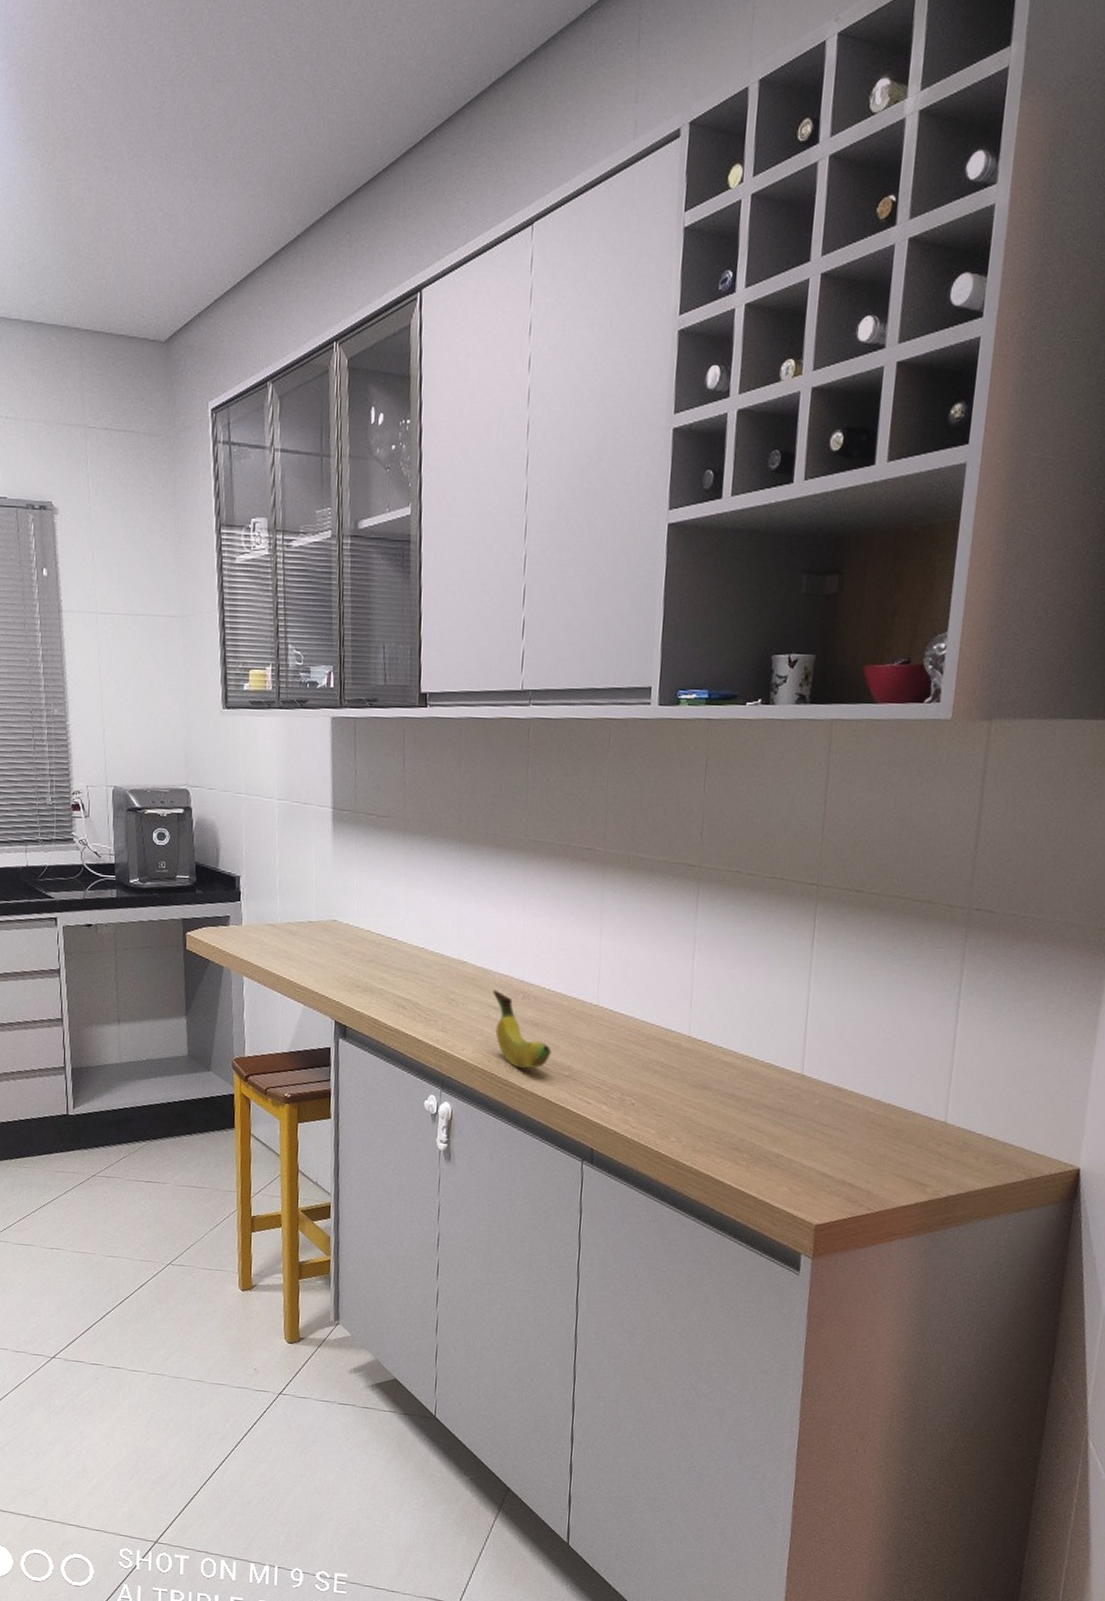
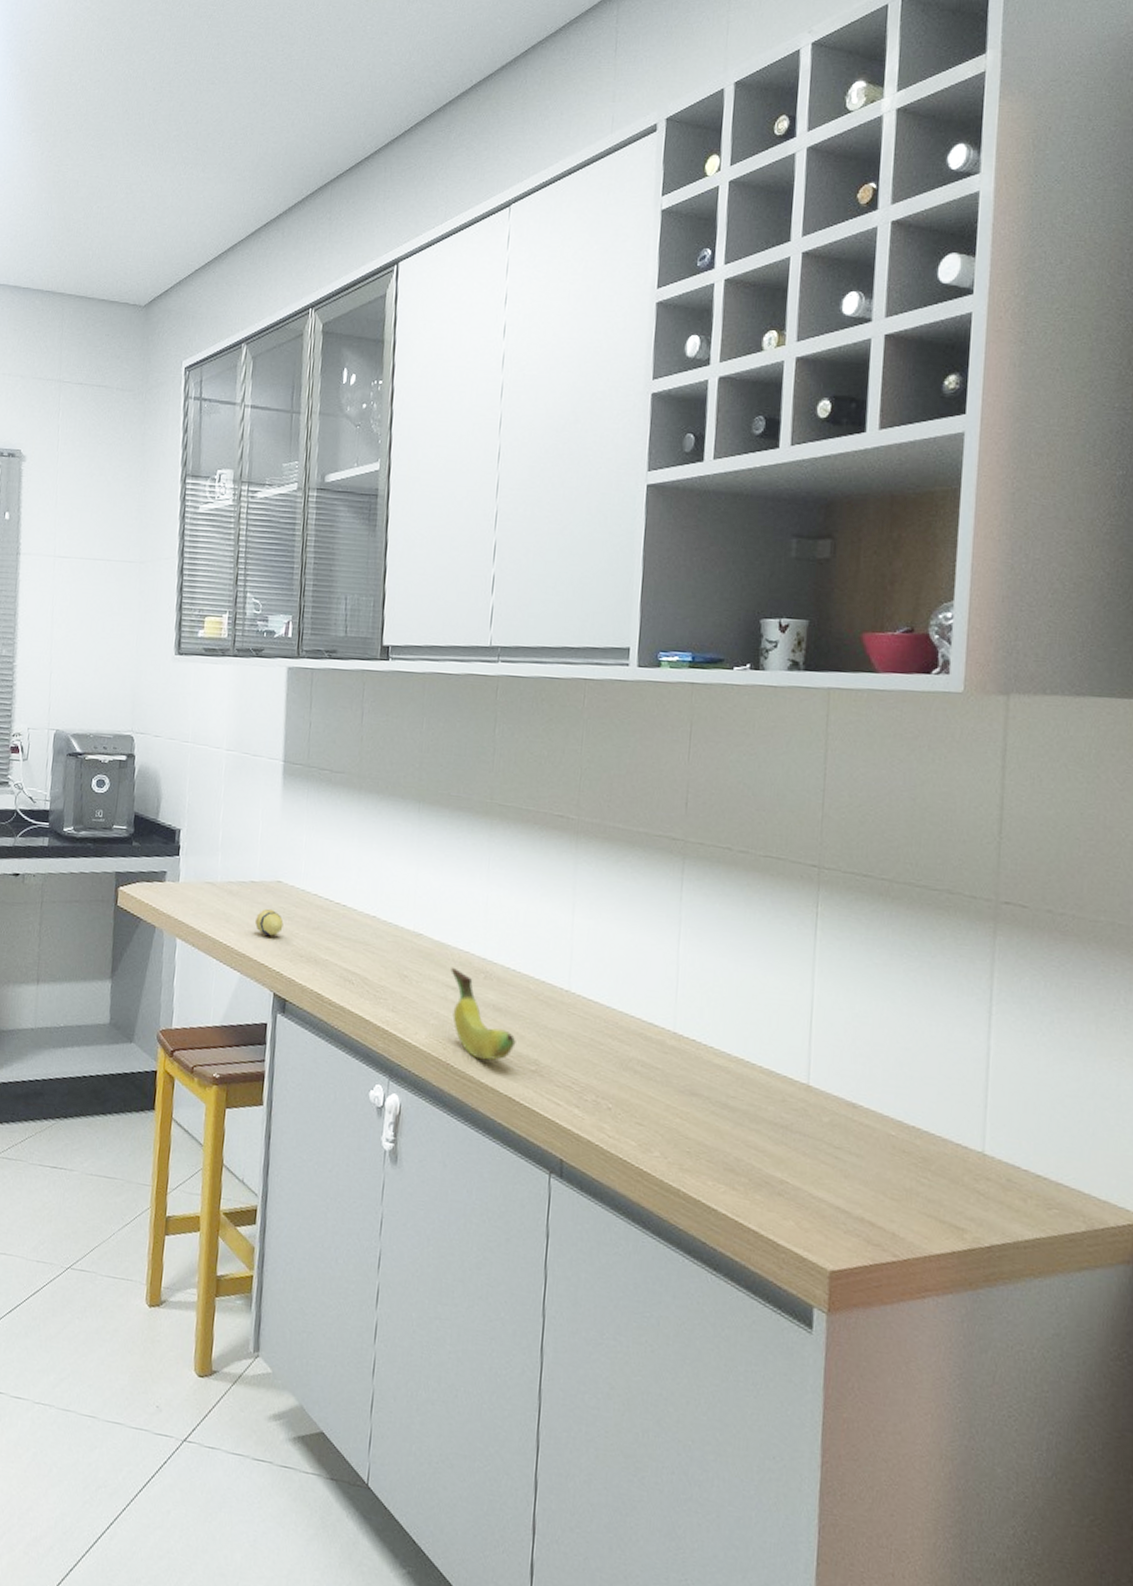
decorative egg: none [314,945,340,970] -> present [254,908,284,936]

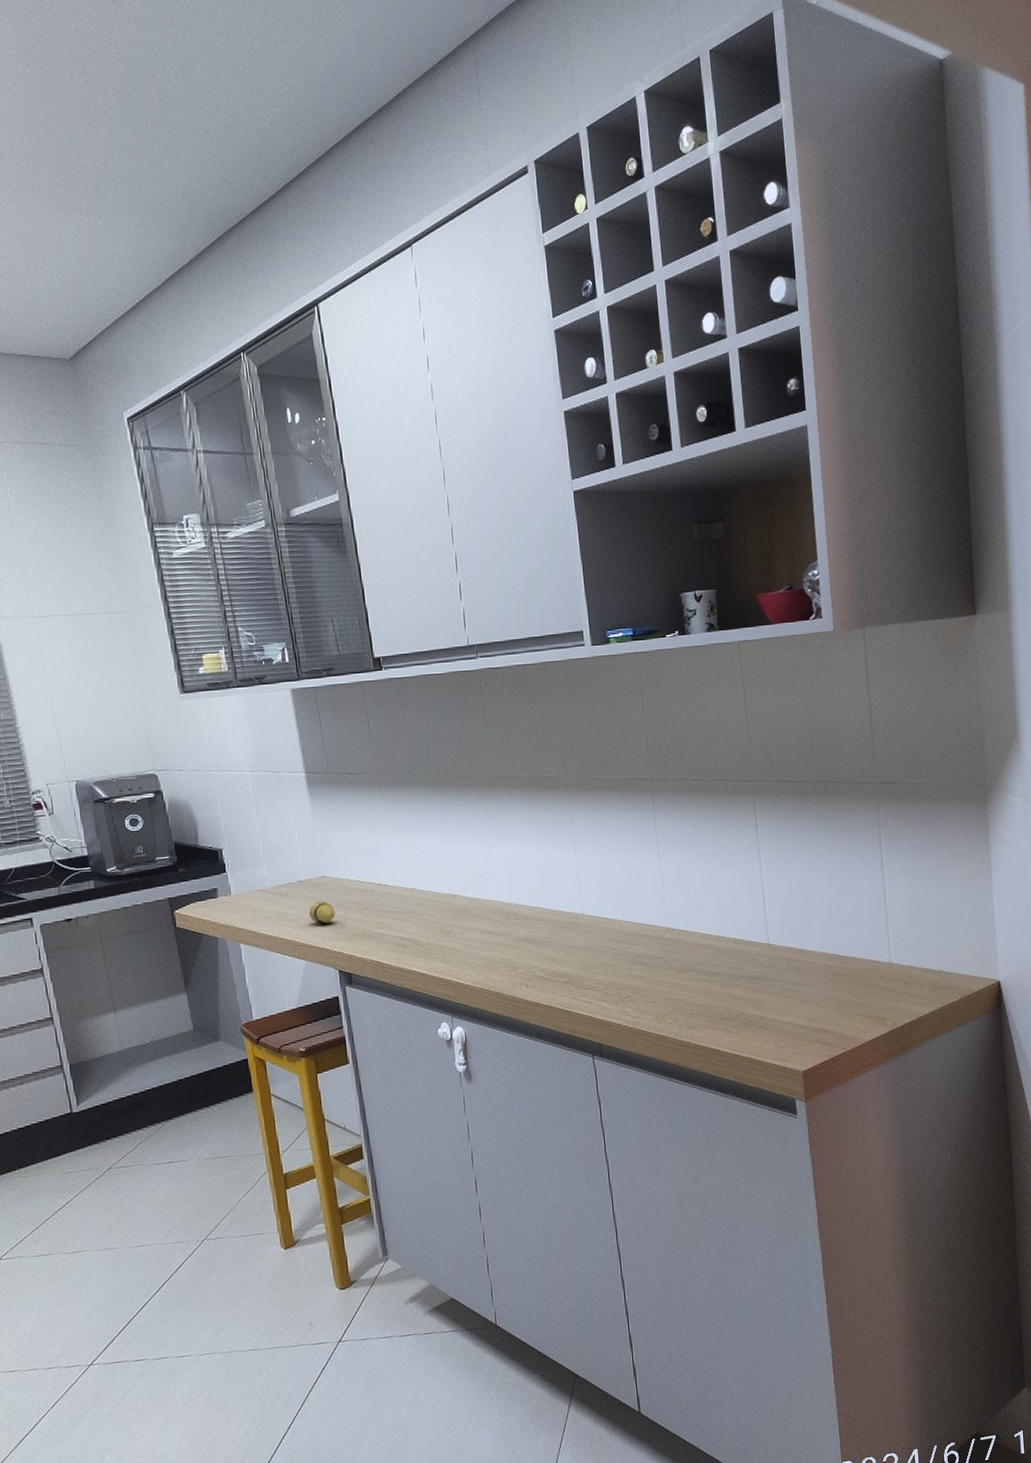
fruit: present [451,967,516,1060] -> none [485,915,549,984]

